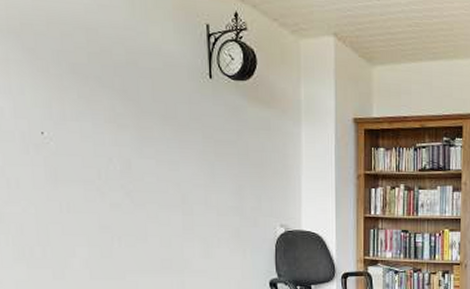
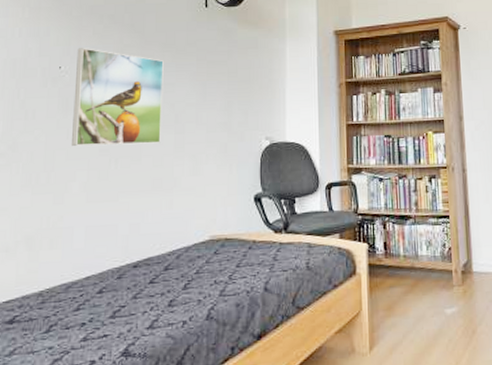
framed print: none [61,112,168,223] -> present [71,48,164,146]

